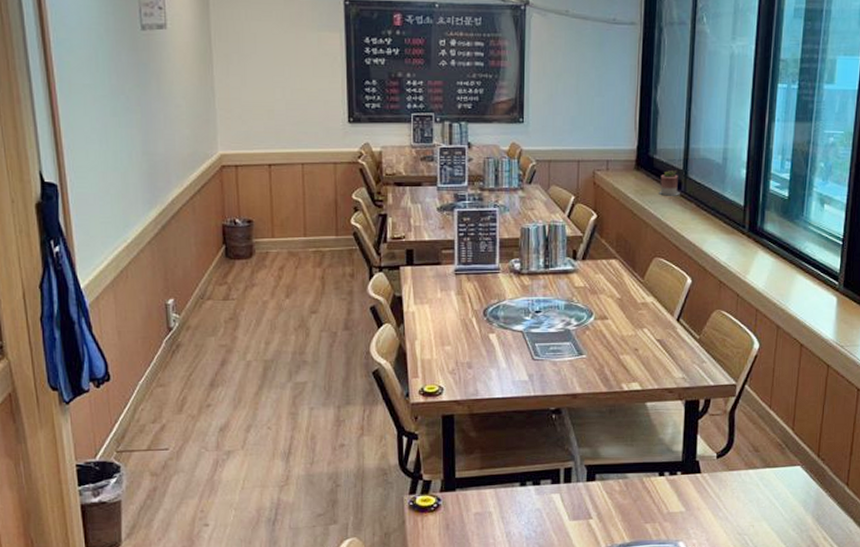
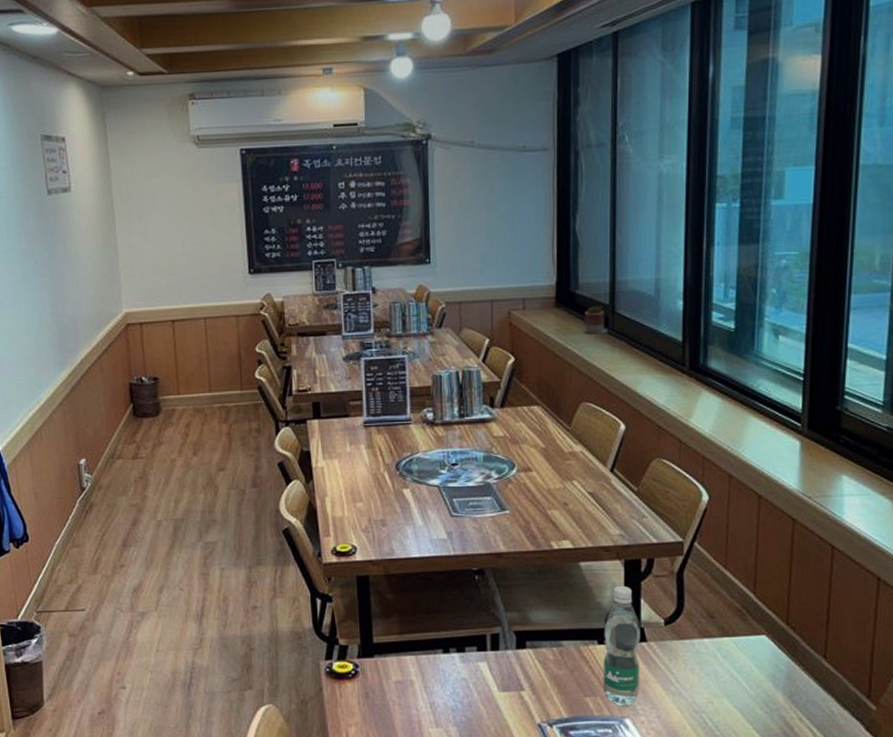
bottle: none [661,423,696,531] -> present [603,585,640,706]

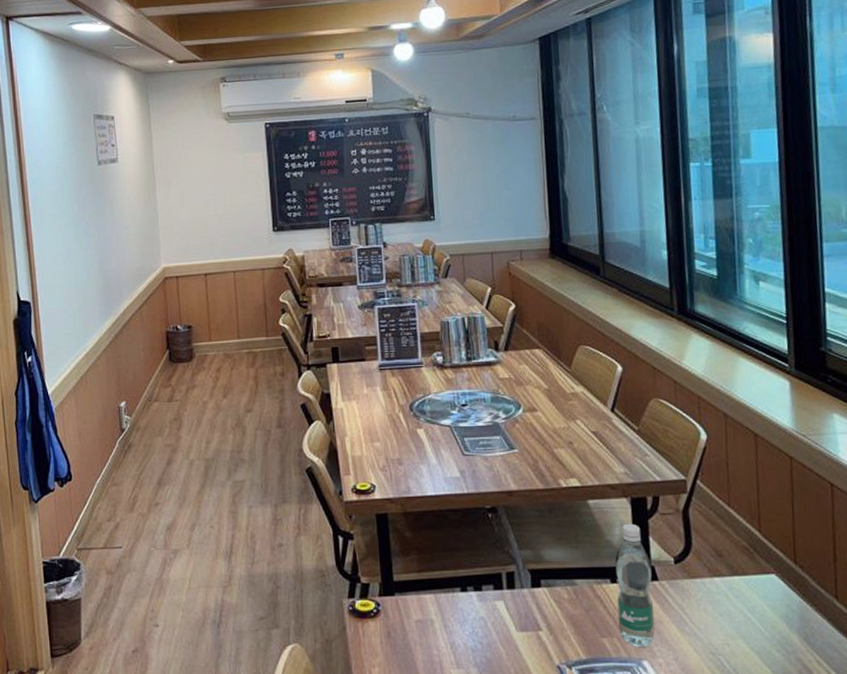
succulent planter: present [583,306,607,334] -> none [577,256,599,282]

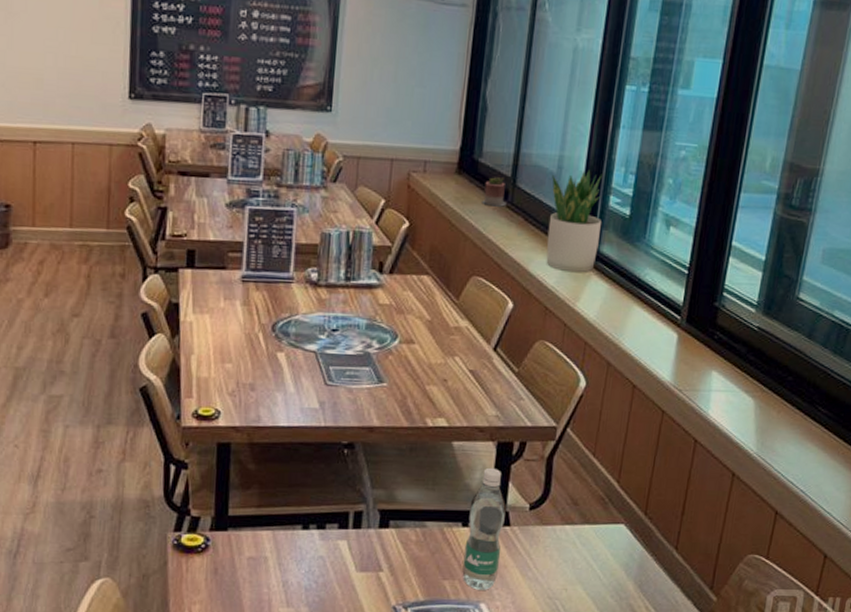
succulent planter: none [577,256,599,282] -> present [482,177,506,207]
planter: none [637,240,693,333] -> present [546,170,602,273]

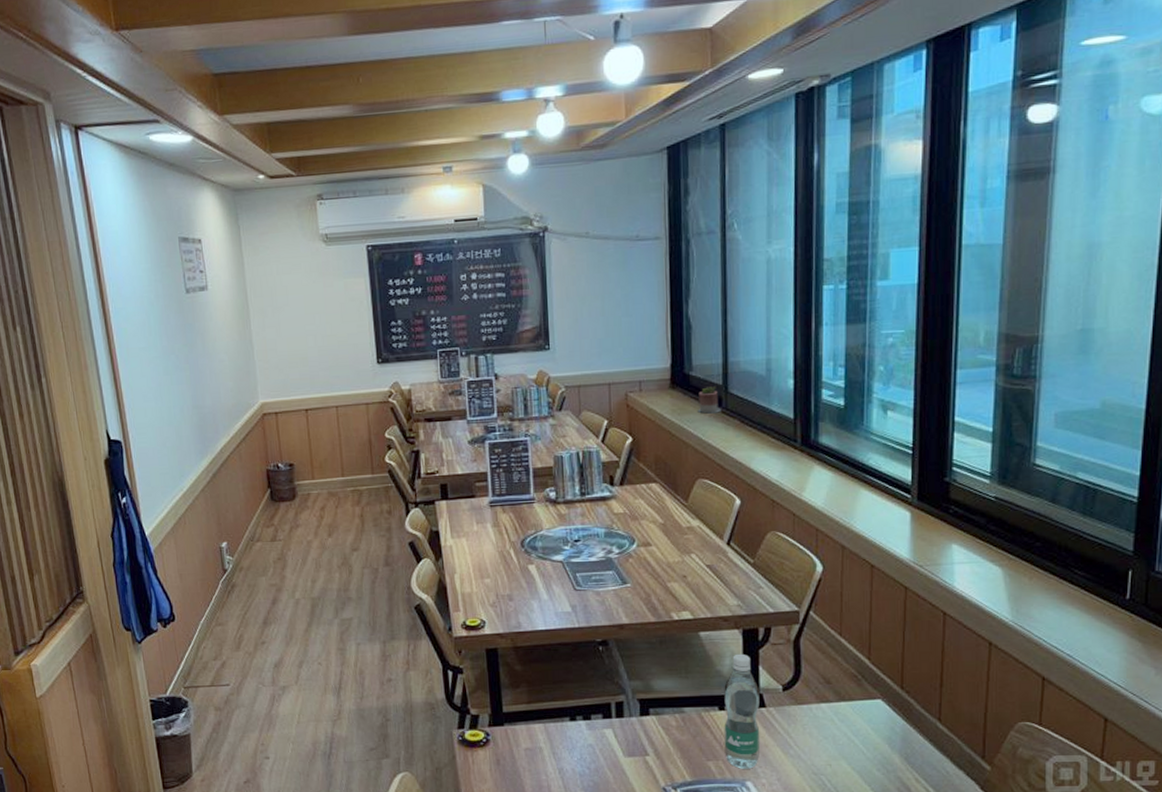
planter: present [546,170,602,273] -> none [762,368,817,465]

